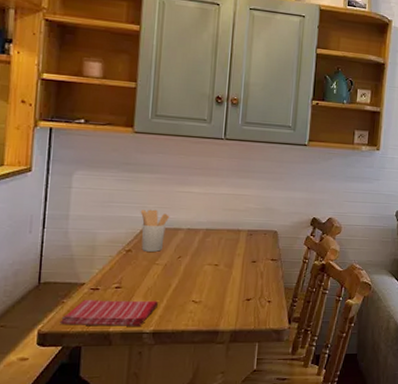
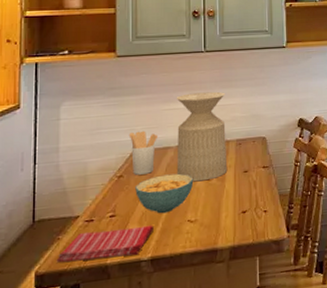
cereal bowl: none [142,254,202,291] -> present [135,173,194,214]
side table: none [185,179,241,266] -> present [176,91,228,182]

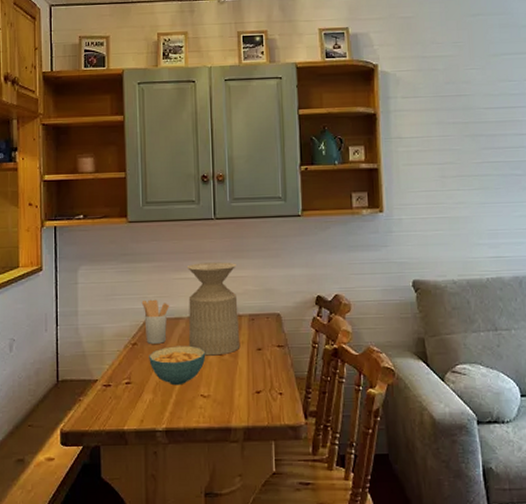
dish towel: present [56,225,153,263] -> none [78,396,167,425]

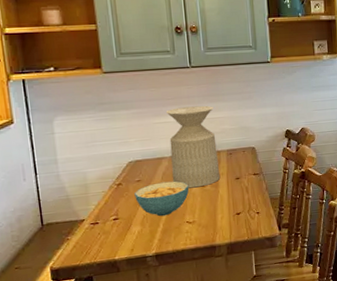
utensil holder: present [141,299,170,344] -> none [123,142,152,183]

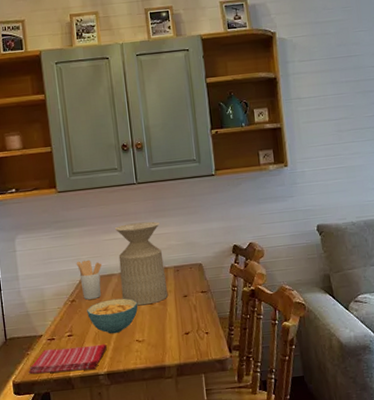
dish towel: none [68,226,155,259] -> present [28,344,107,375]
utensil holder: none [123,142,152,183] -> present [76,259,102,300]

